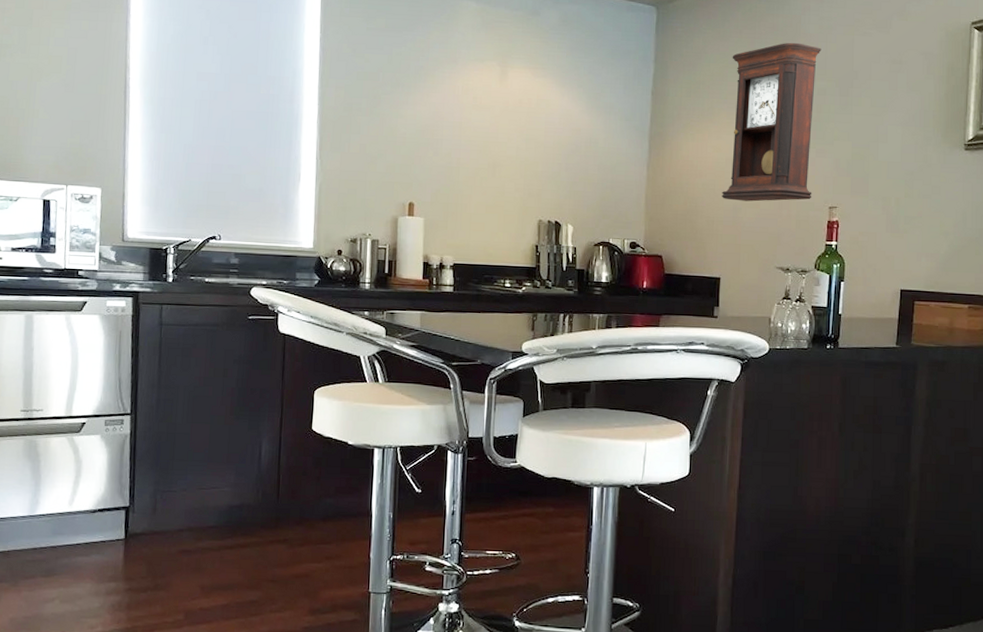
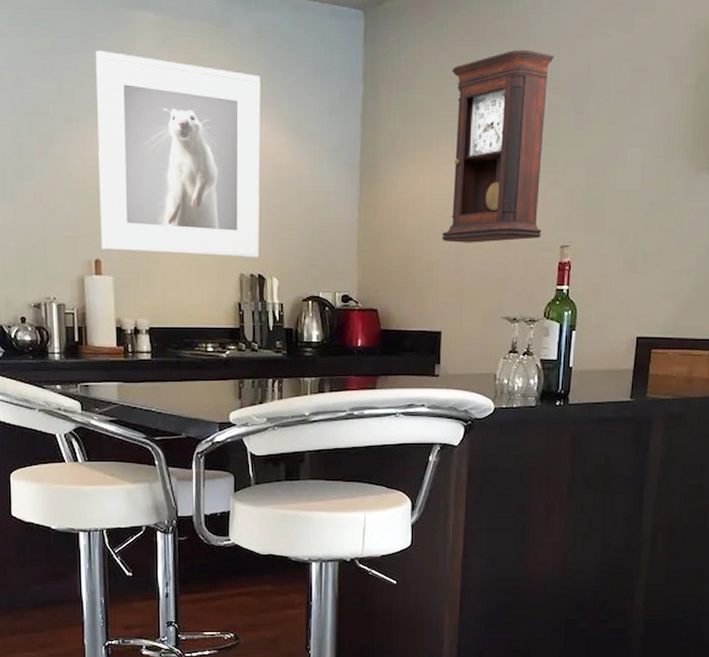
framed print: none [415,30,565,207] -> present [95,50,261,258]

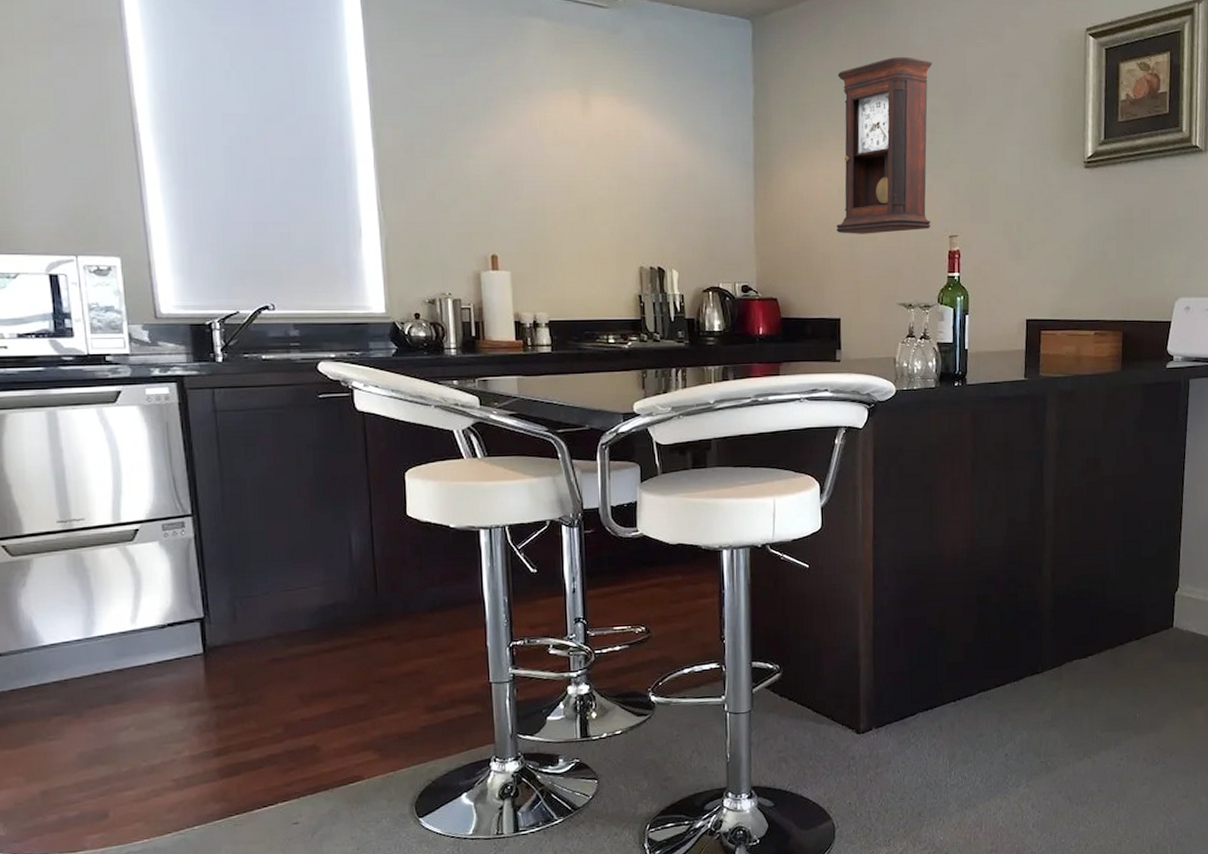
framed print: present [95,50,261,258] -> none [487,55,658,251]

